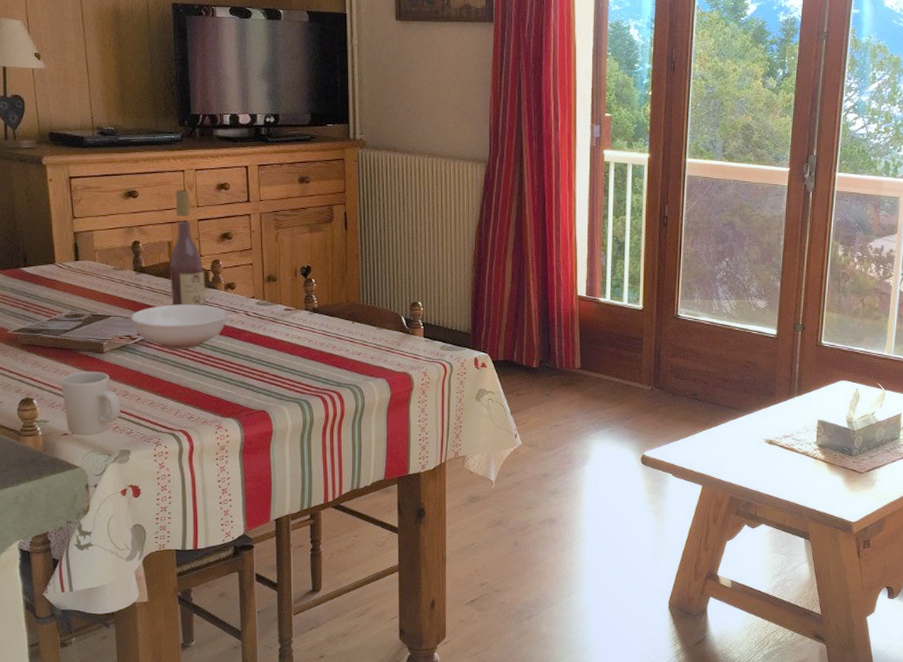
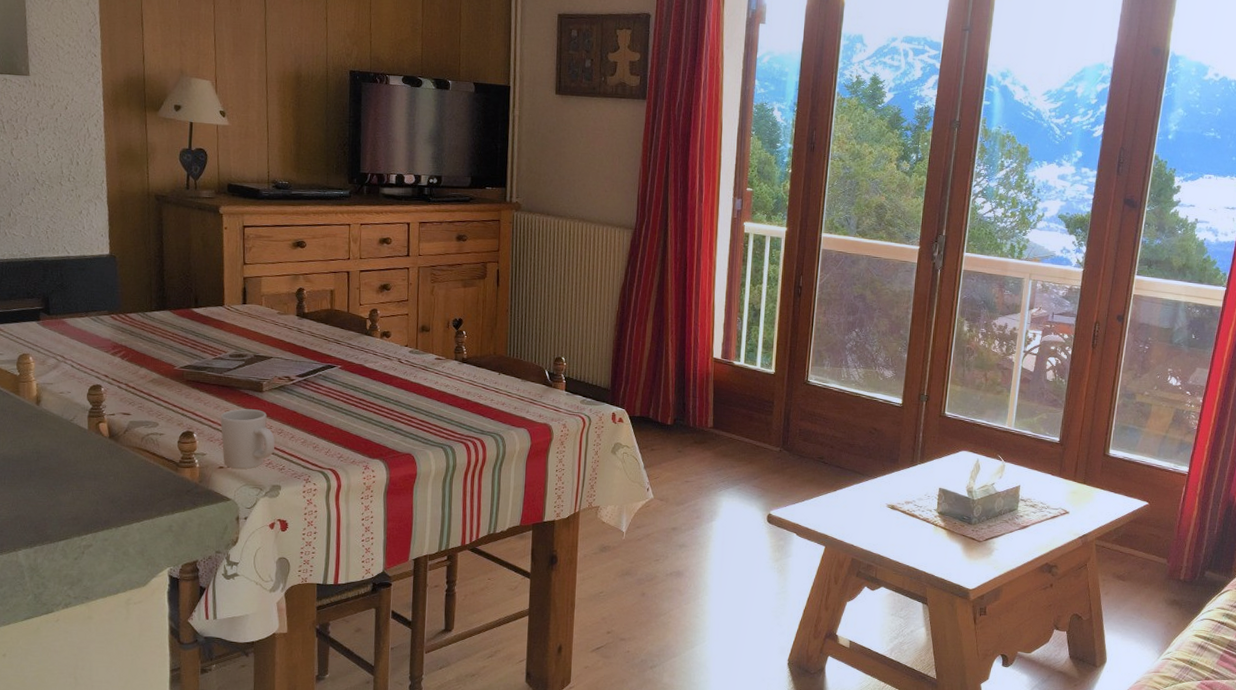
bowl: present [130,305,229,350] -> none [290,349,383,393]
wine bottle: present [169,190,206,306] -> none [330,242,363,352]

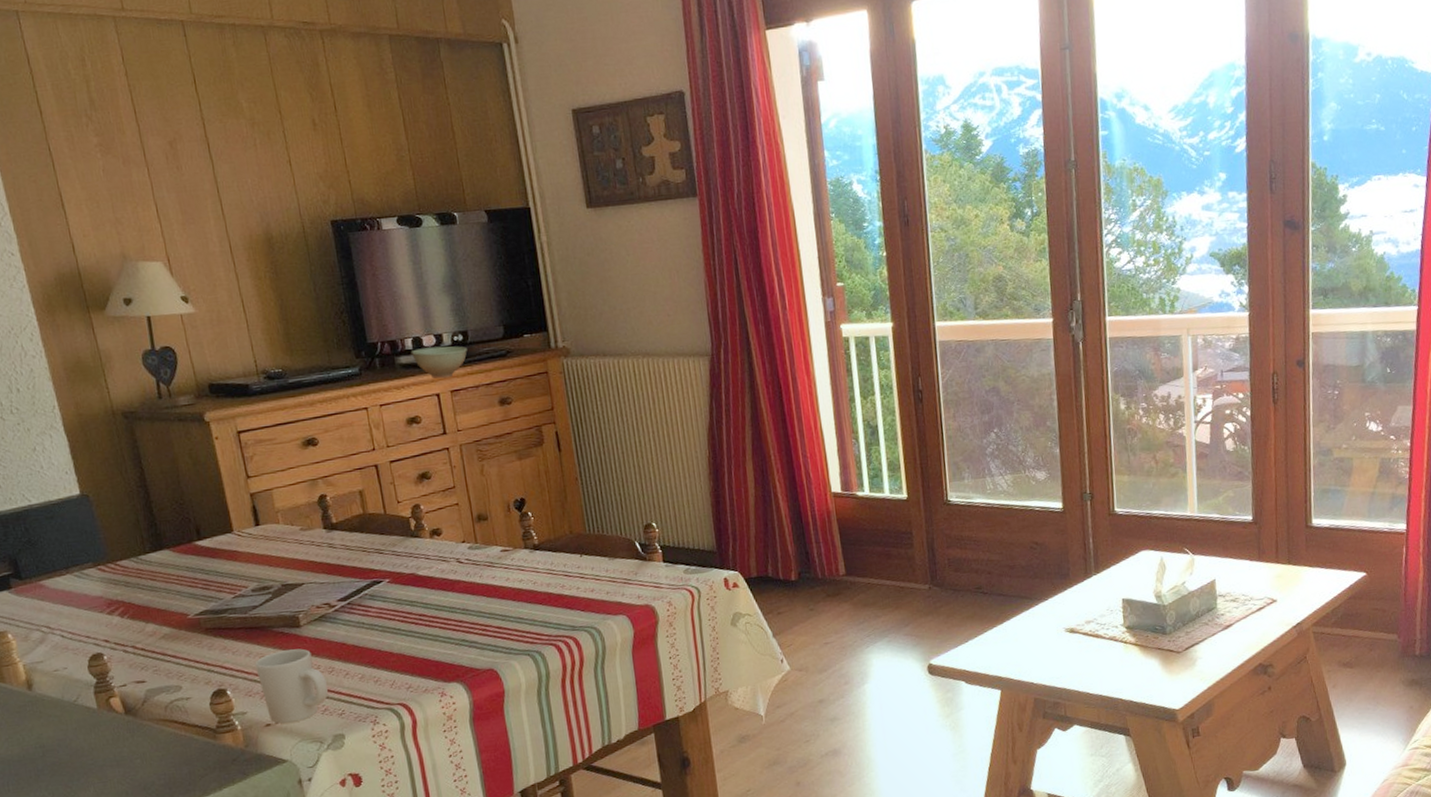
bowl: none [393,184,439,212] -> present [410,346,468,379]

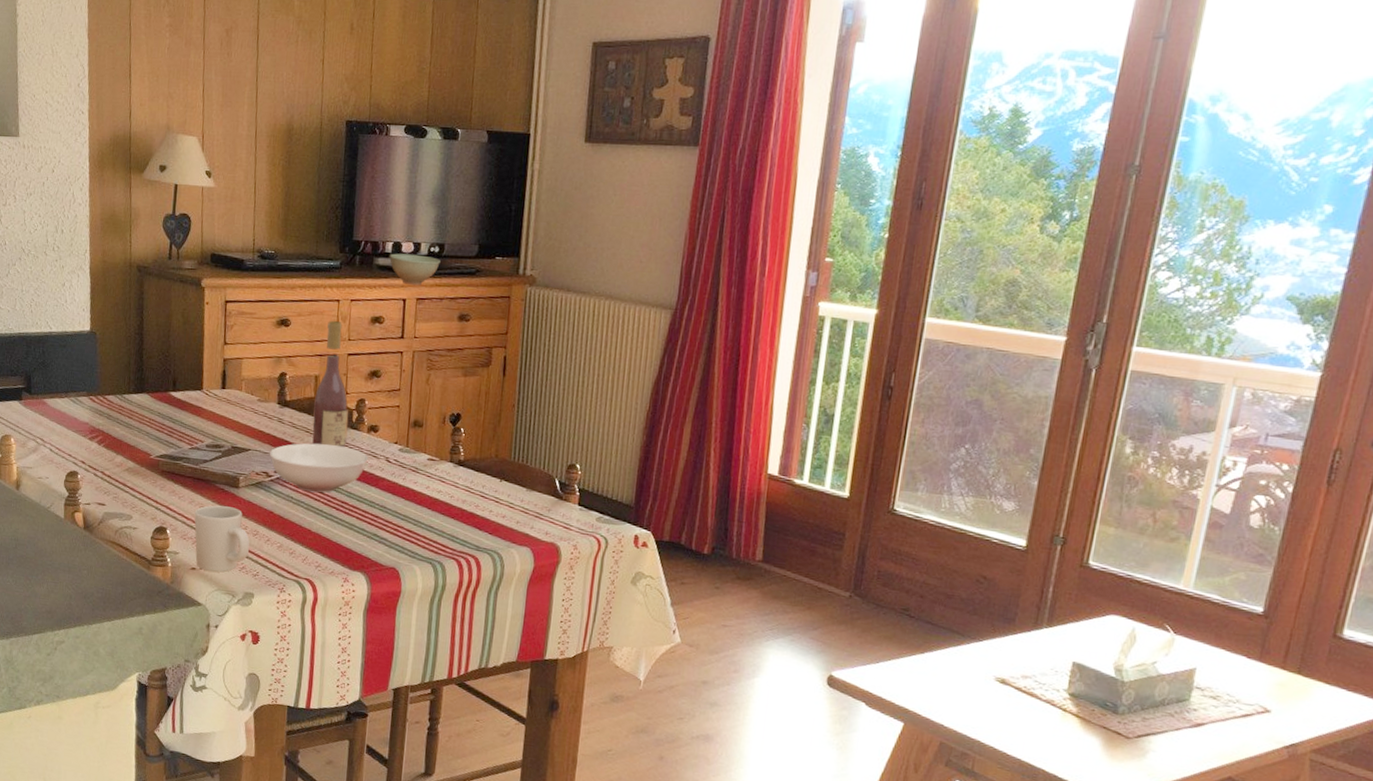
bowl: none [326,557,438,613] -> present [269,443,369,493]
wine bottle: none [360,430,410,563] -> present [312,321,349,448]

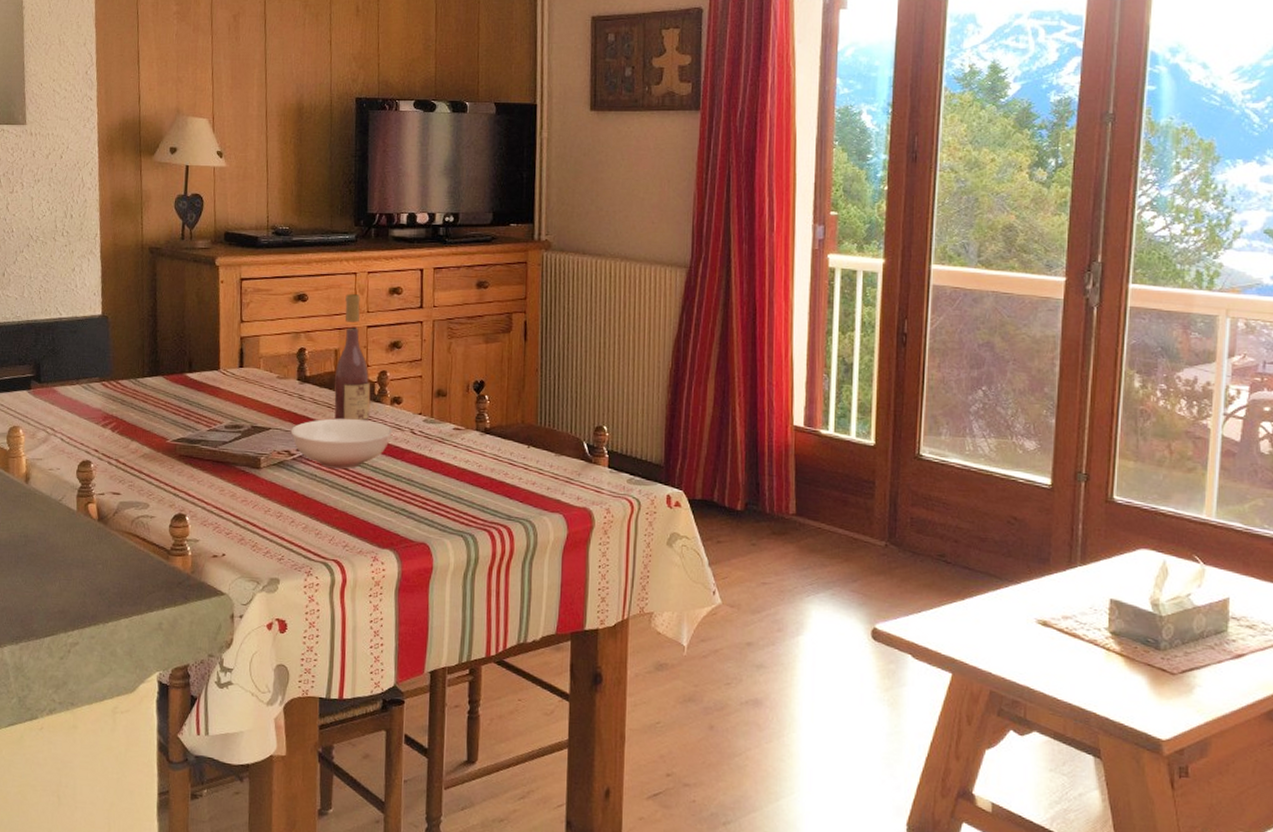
mug: present [194,505,250,573] -> none [214,488,274,559]
bowl: present [389,253,441,286] -> none [404,224,456,256]

